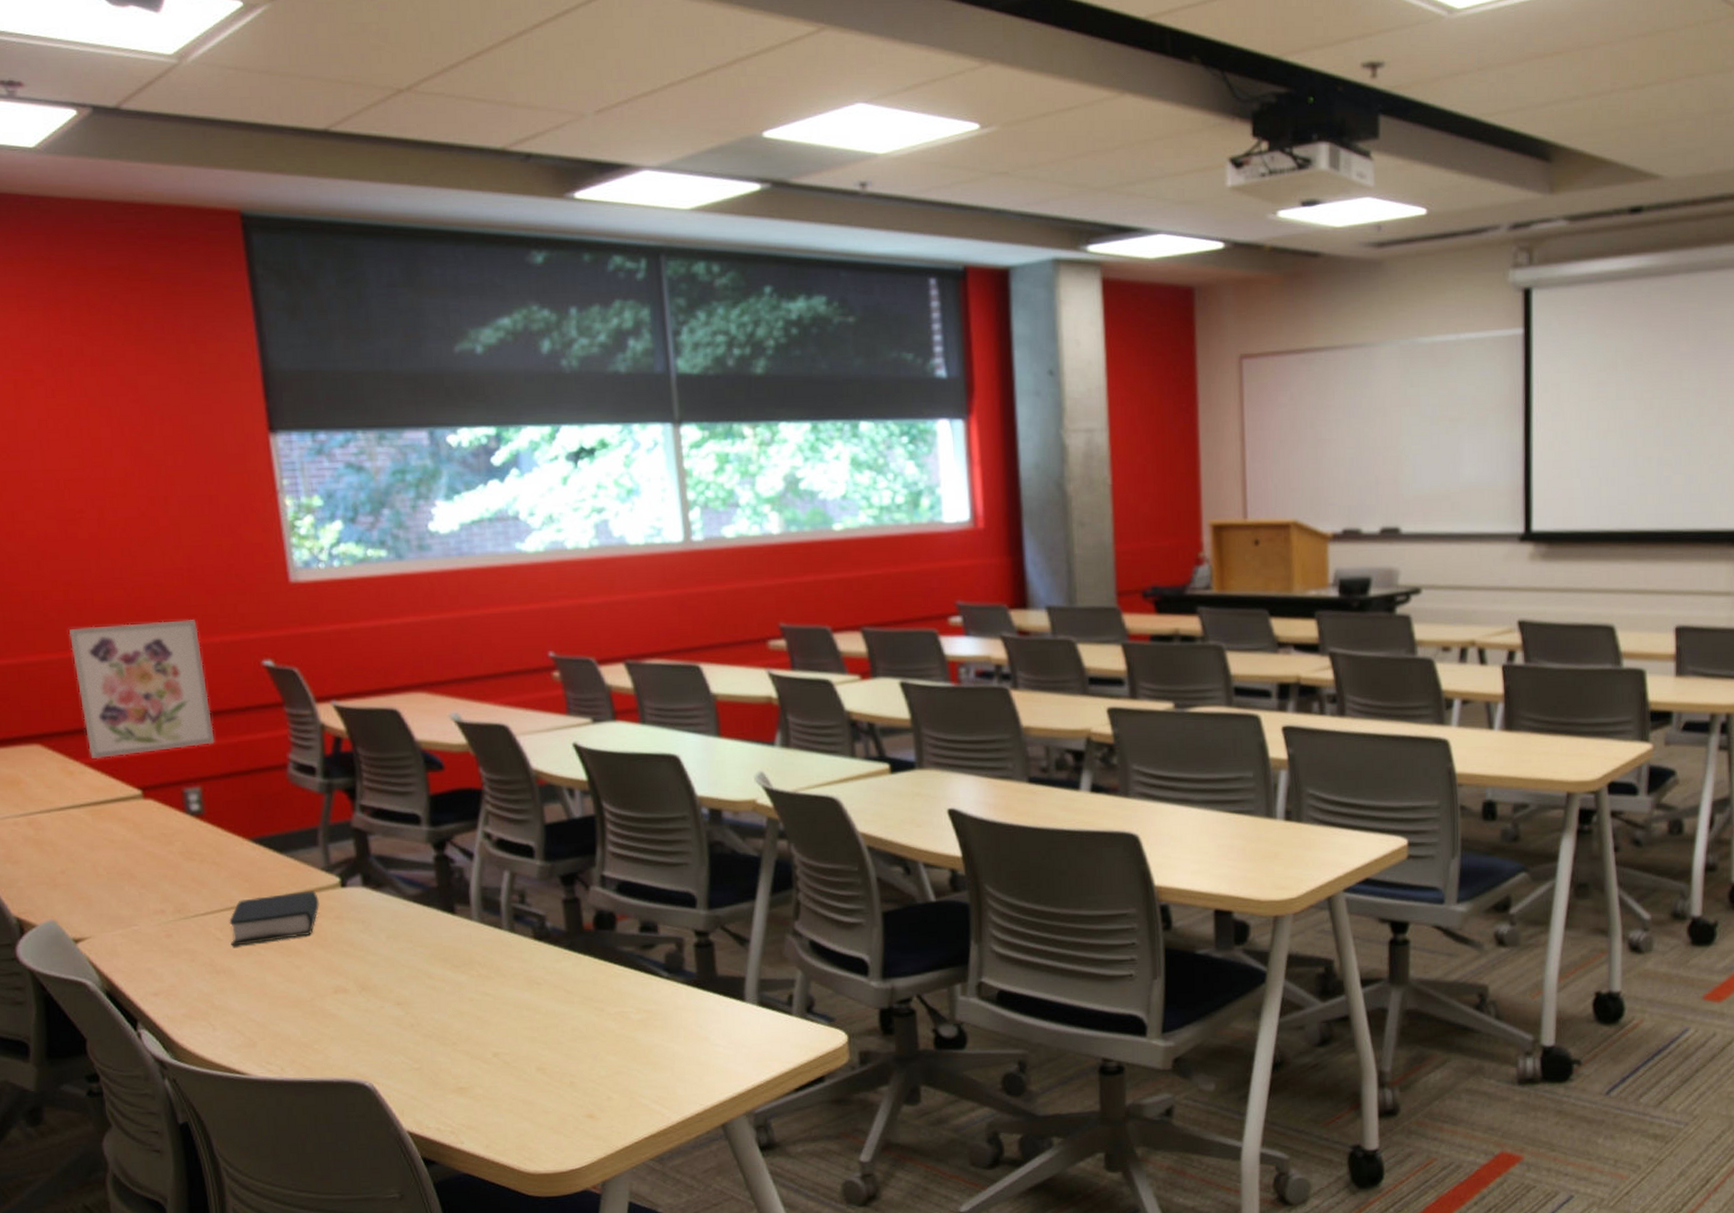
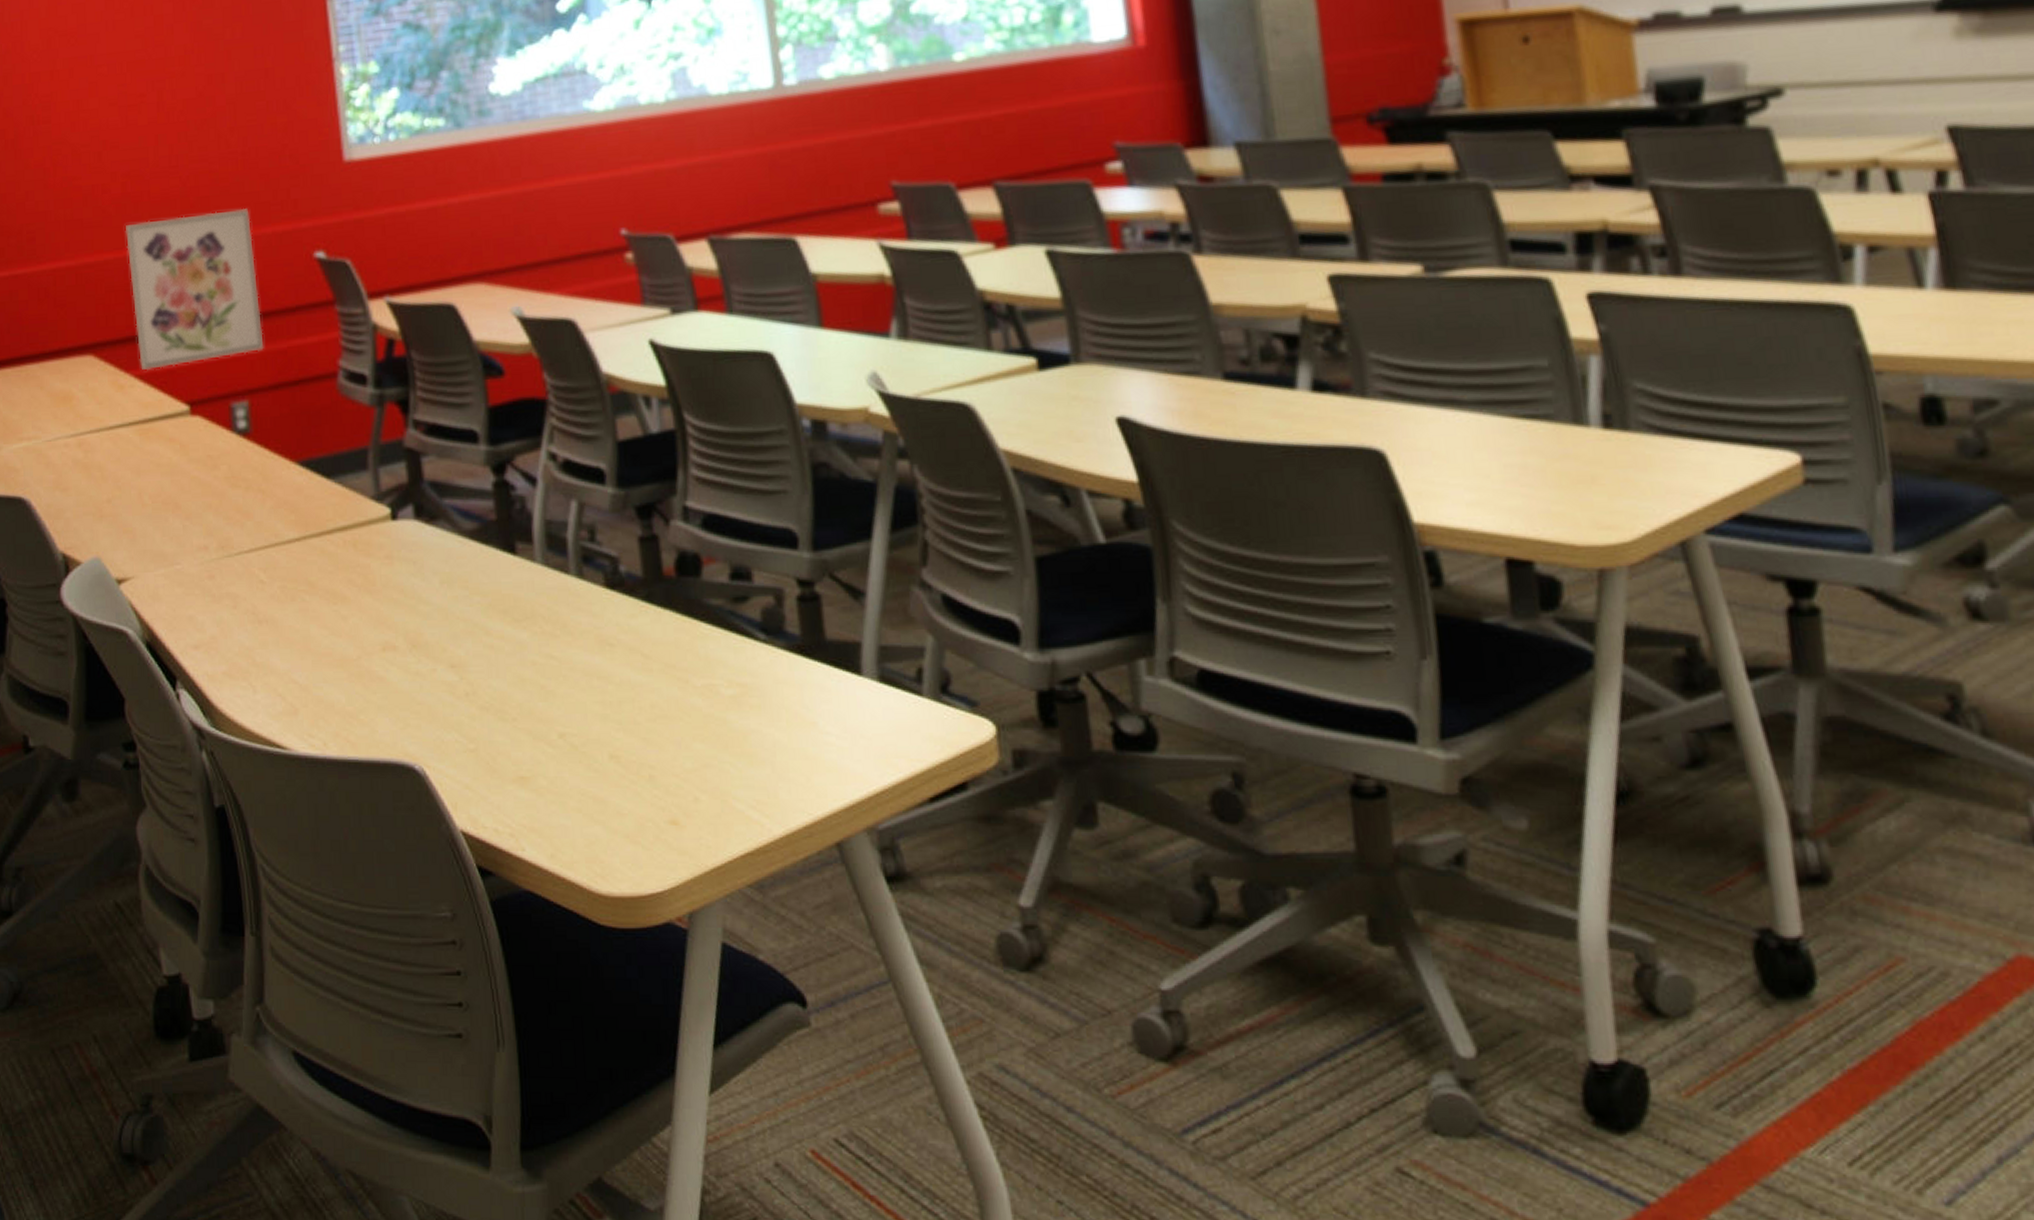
book: present [229,890,319,946] -> none [273,524,368,591]

